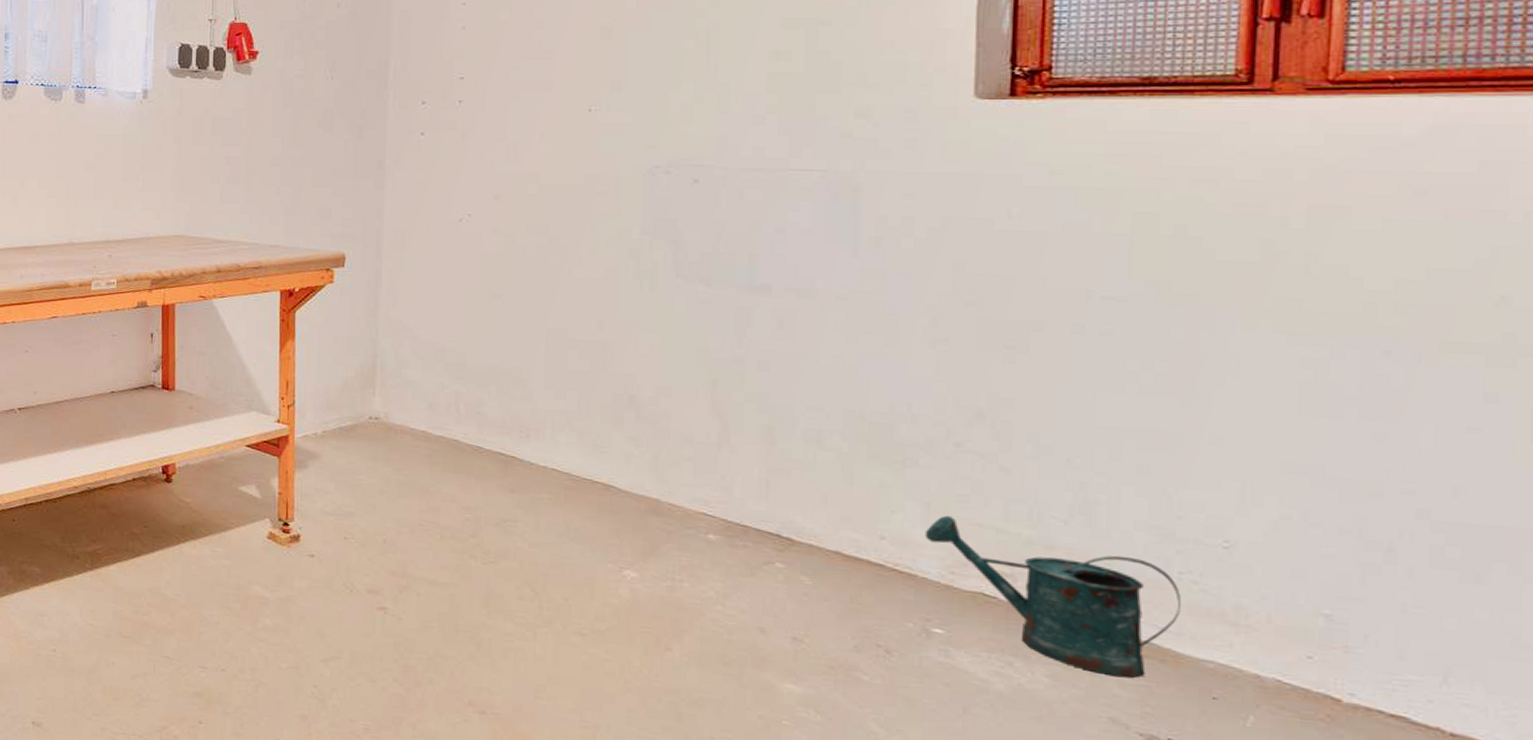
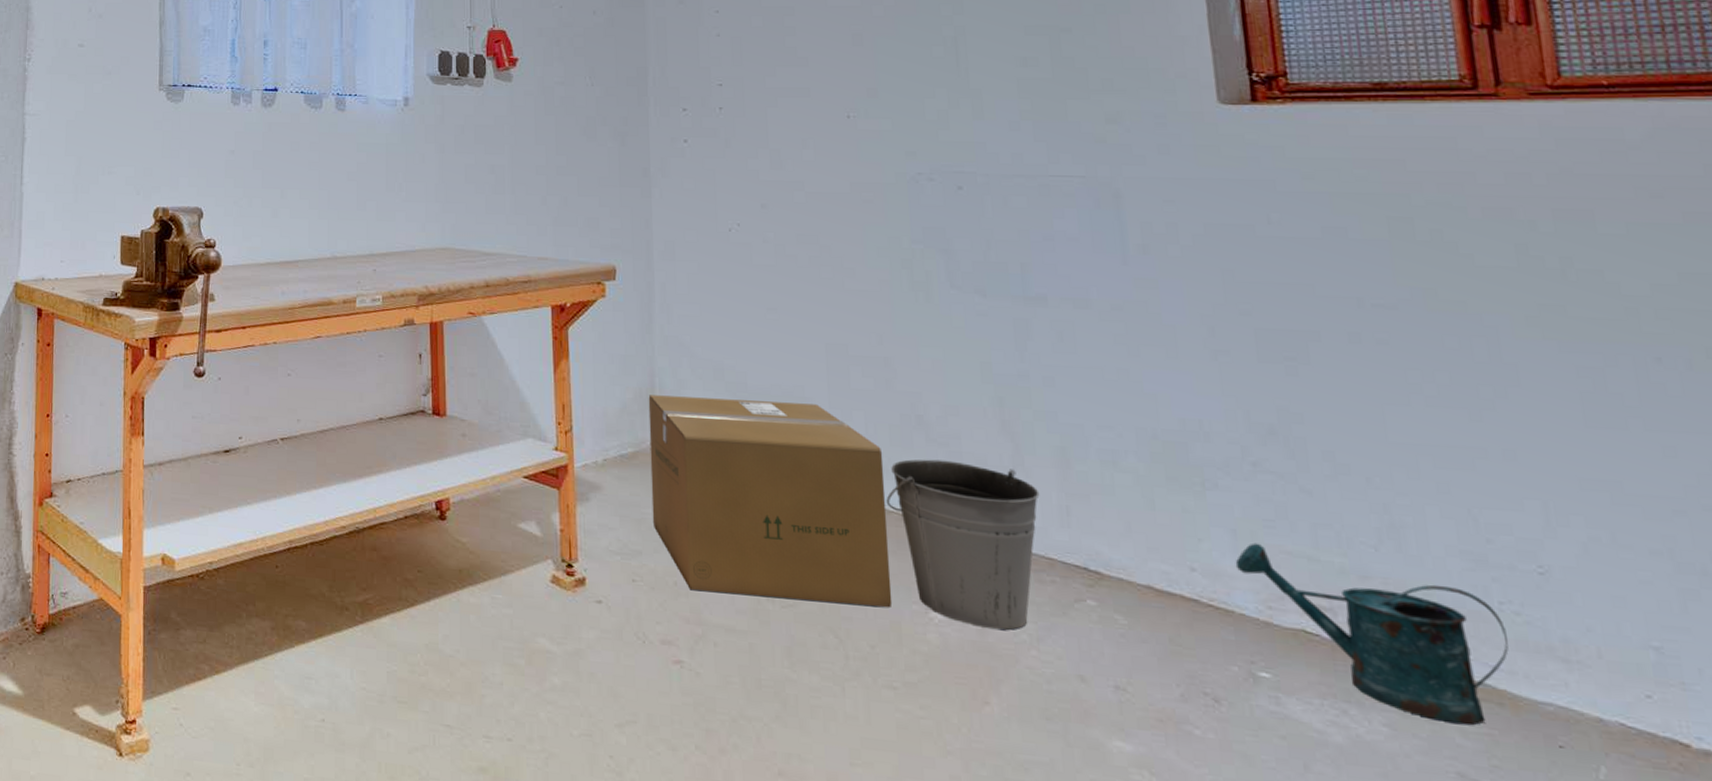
box: none [366,373,593,566] -> present [648,395,893,607]
bucket: none [591,435,742,588] -> present [886,459,1040,630]

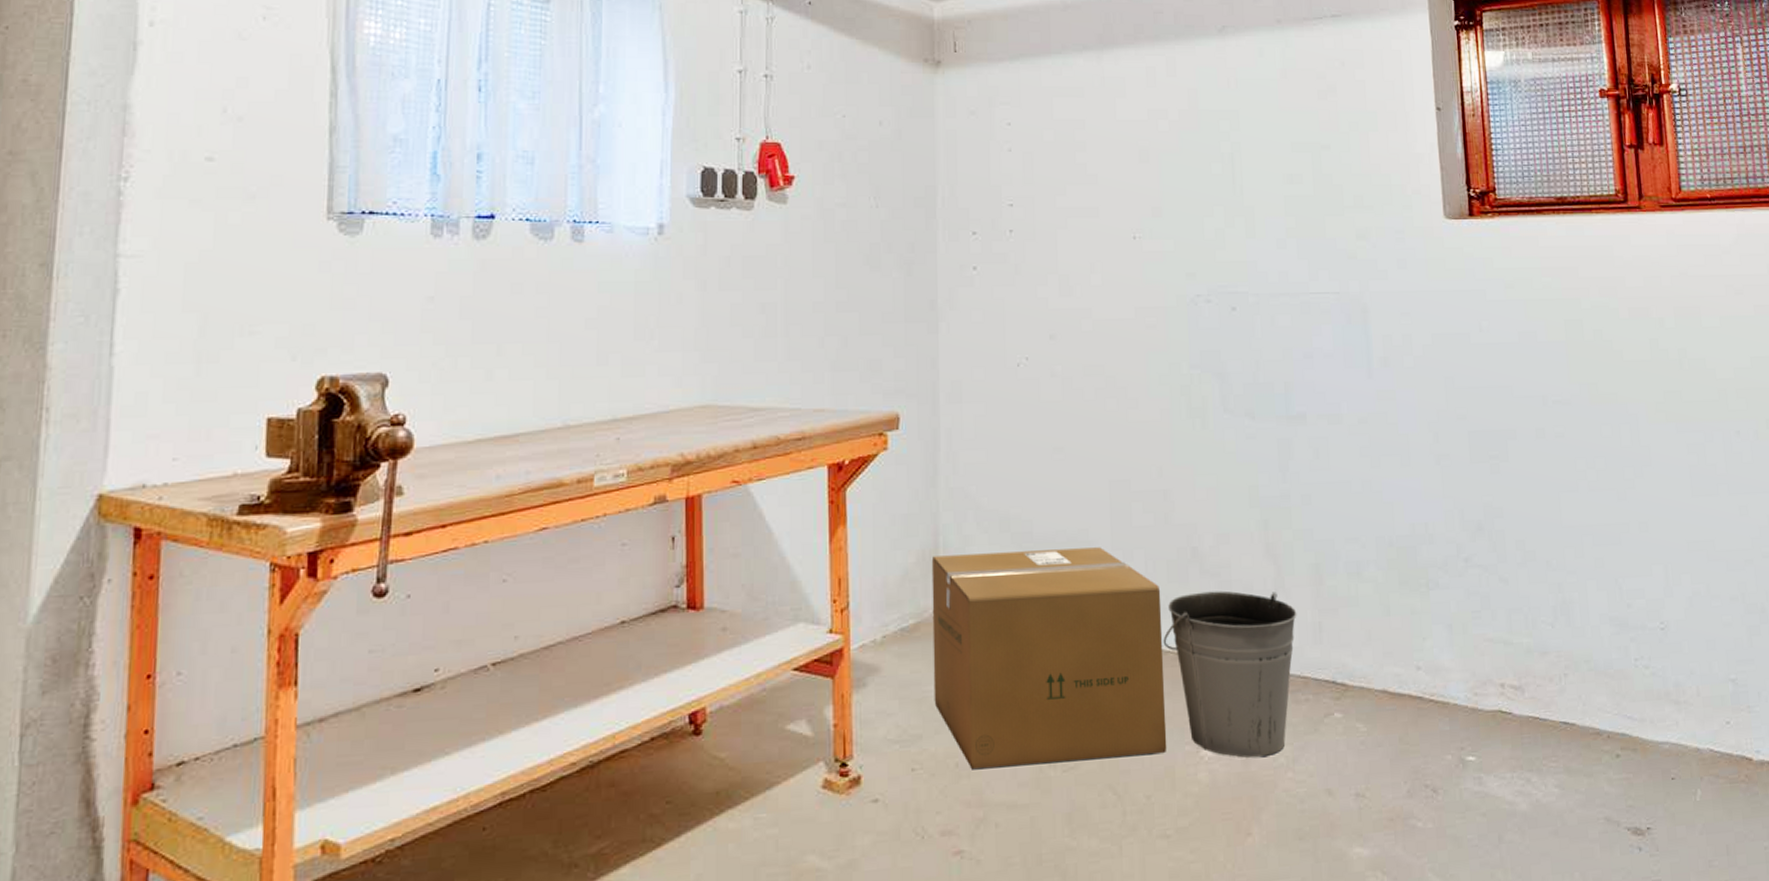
watering can: present [1235,542,1509,725] -> none [1450,634,1640,775]

